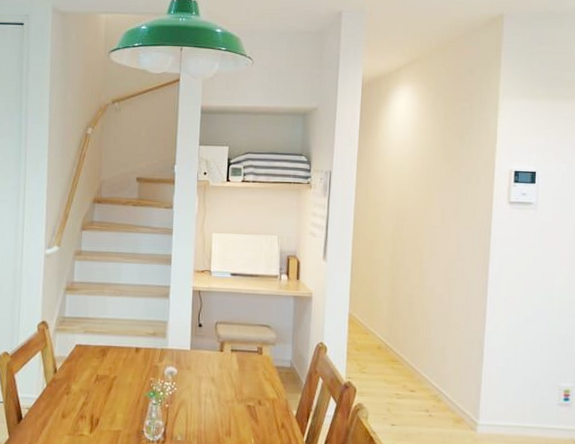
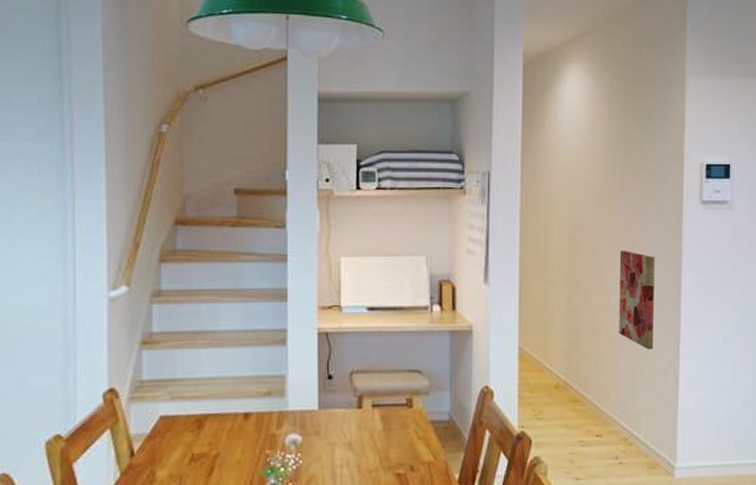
wall art: none [433,240,467,324] -> present [618,251,655,350]

